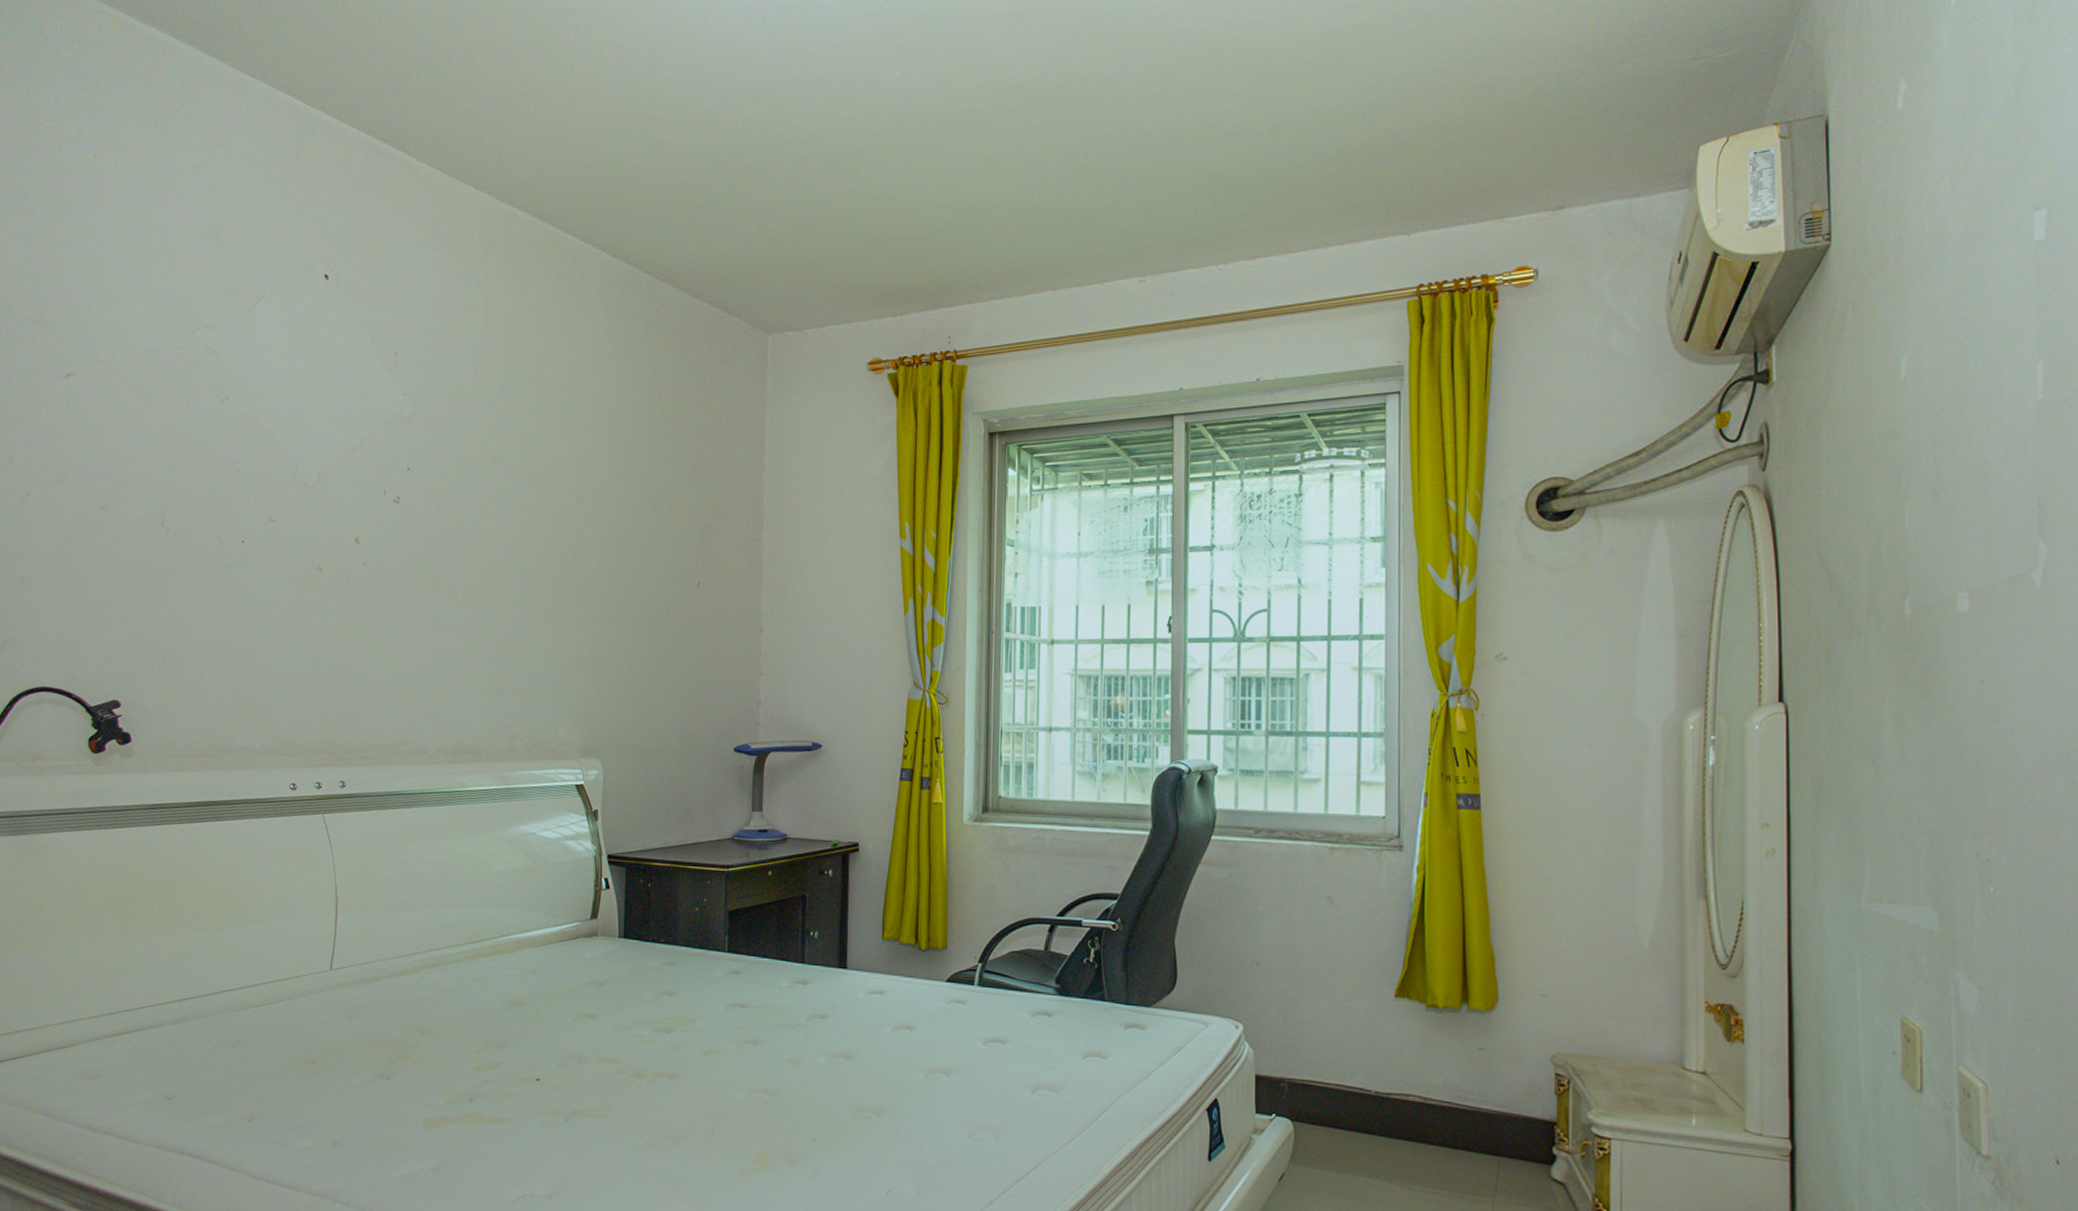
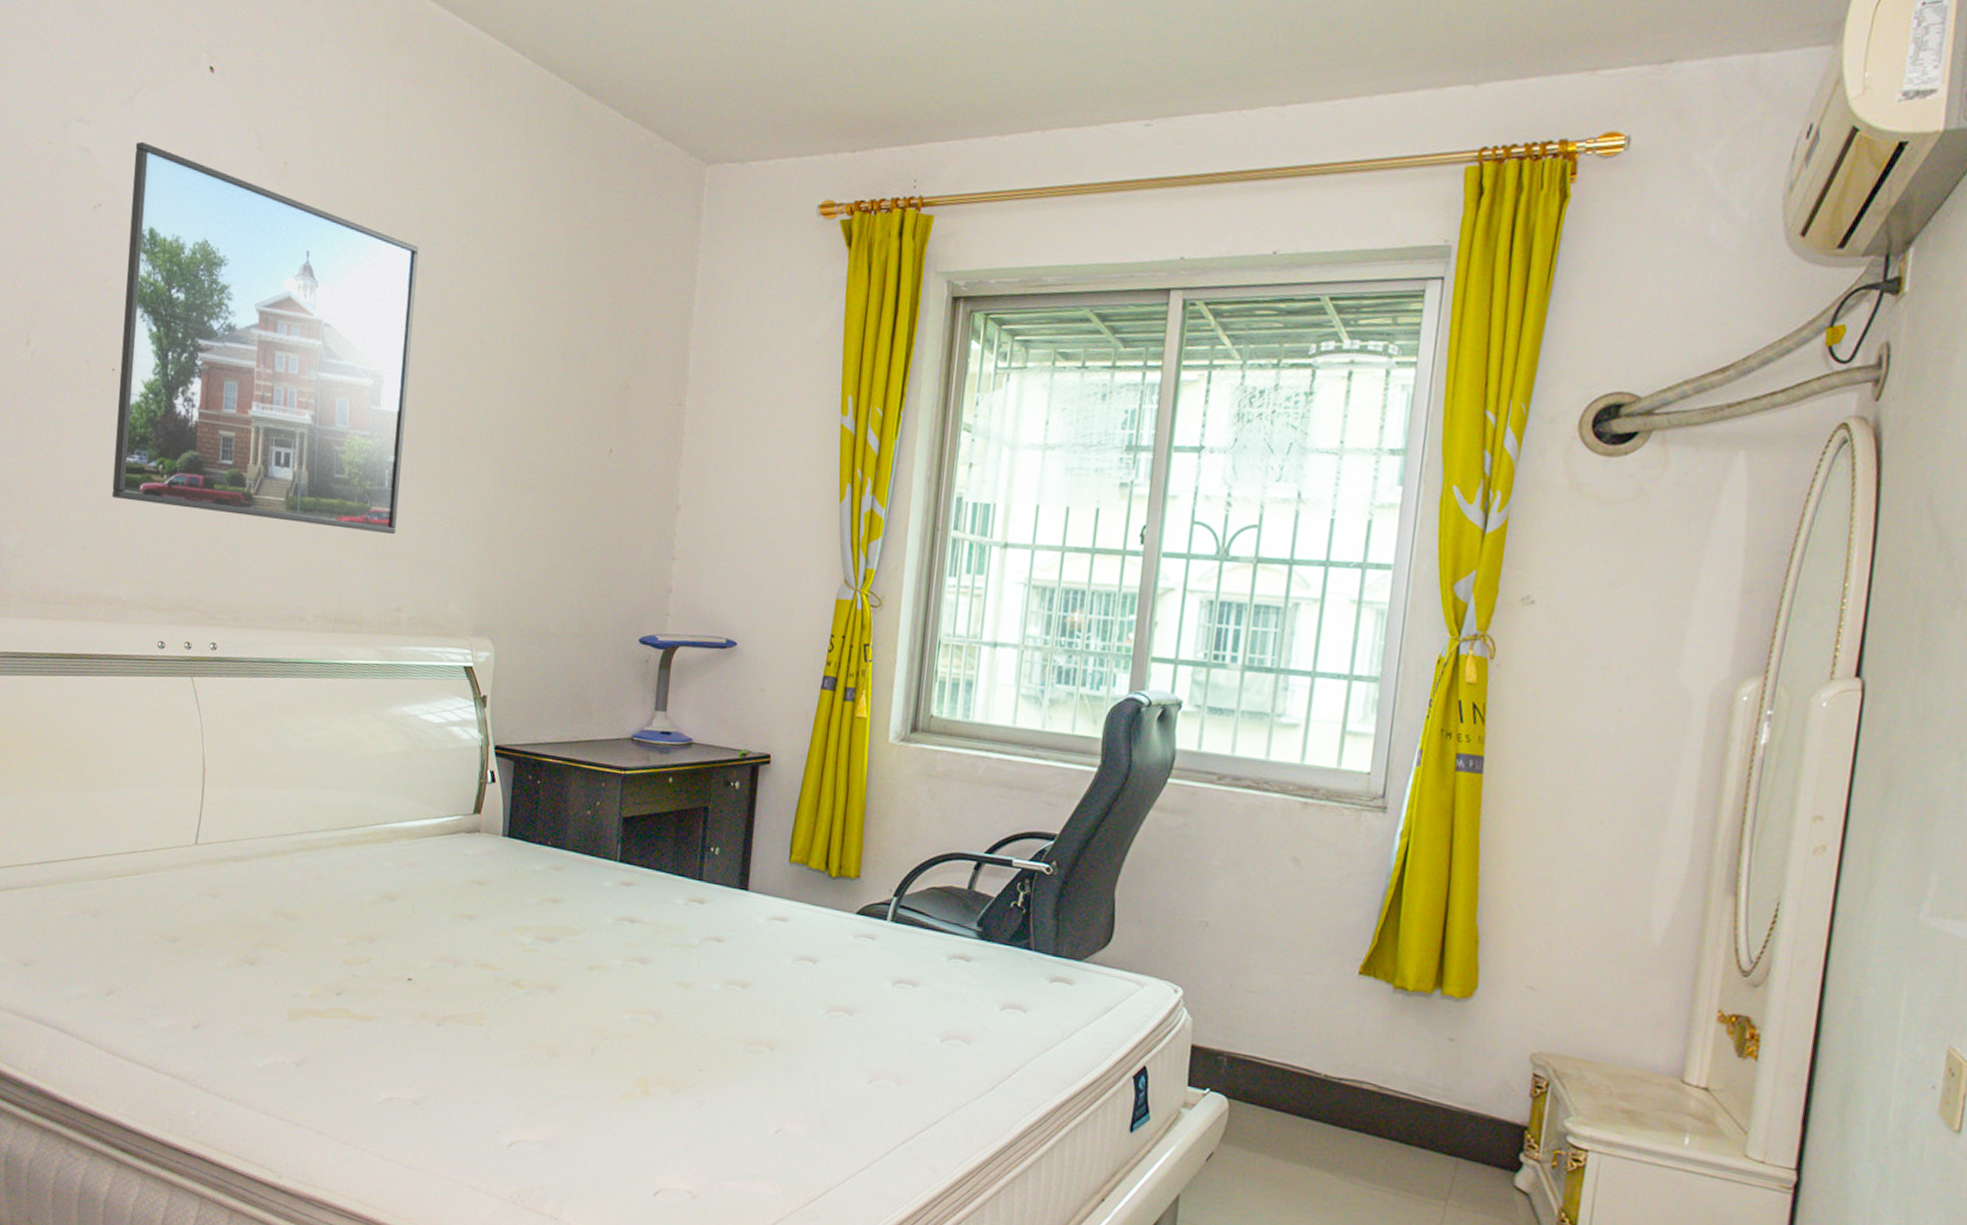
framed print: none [243,341,518,671] -> present [111,141,419,535]

